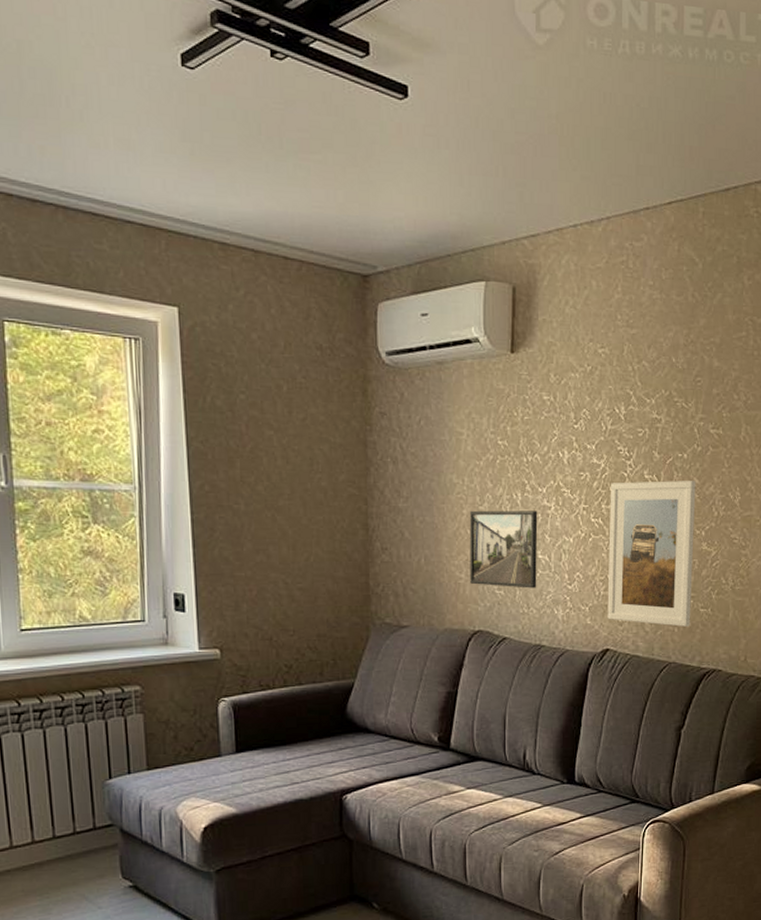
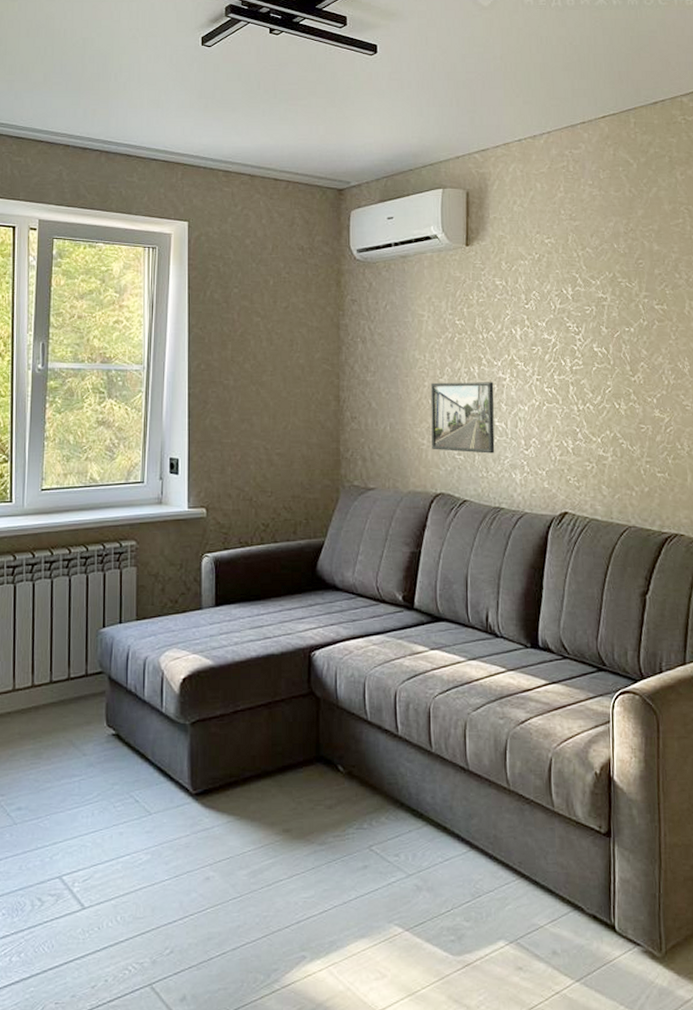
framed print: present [607,481,696,627] -> none [561,352,648,491]

